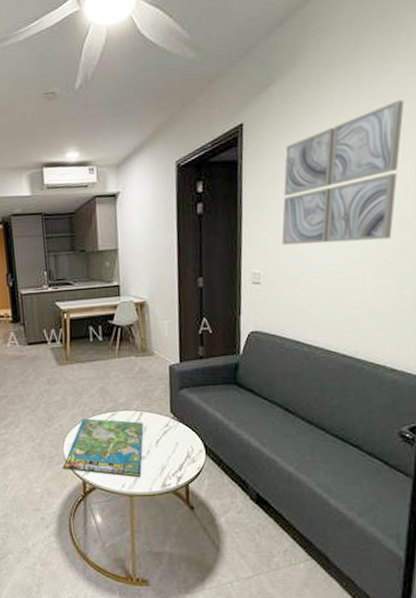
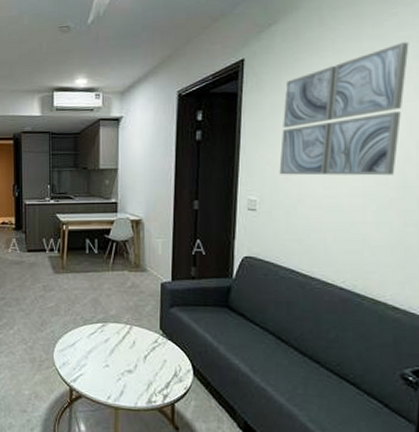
board game: present [62,418,144,478] -> none [51,326,132,391]

